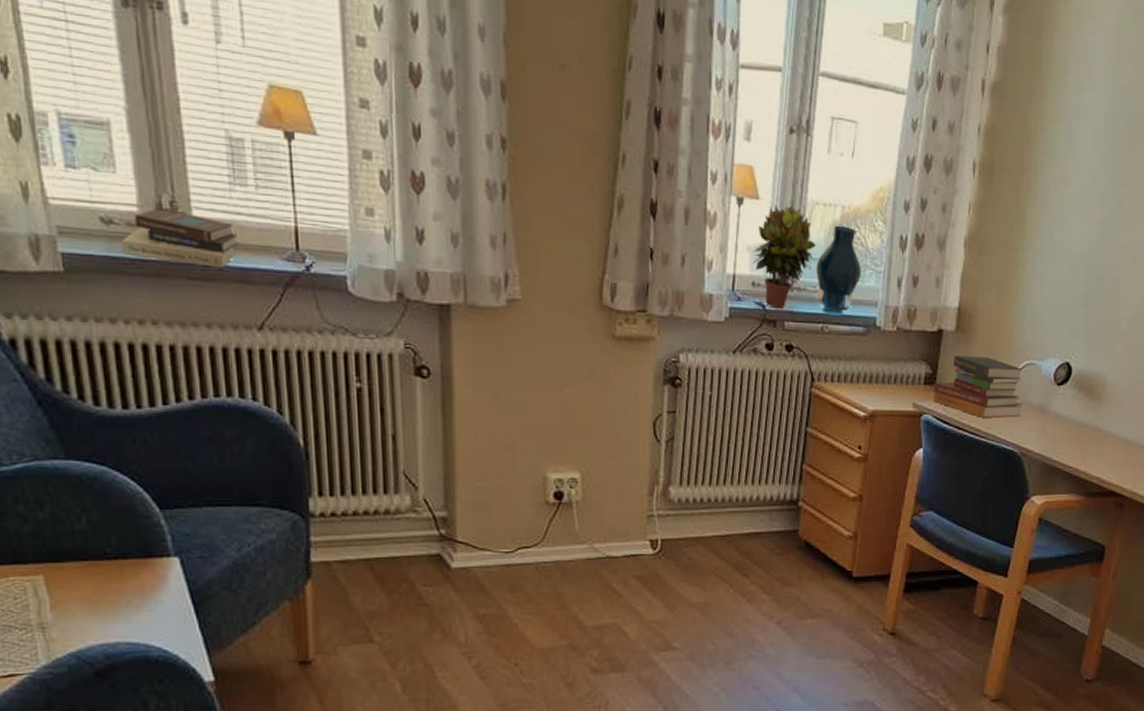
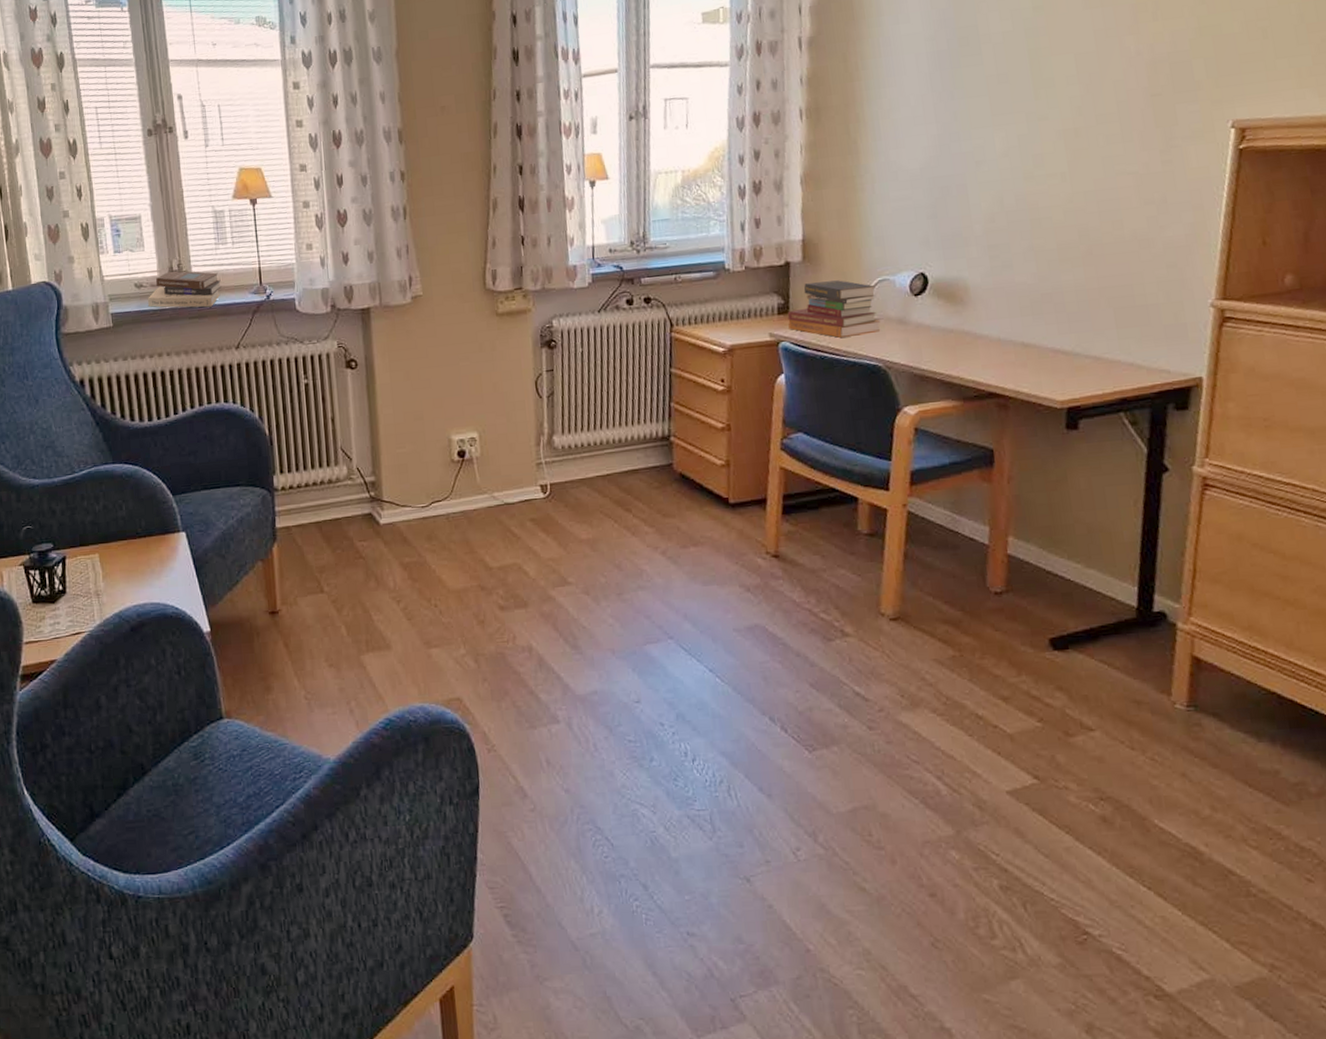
potted plant: present [751,204,816,308] -> none [606,179,662,268]
vase: present [816,225,861,316] -> none [664,187,706,266]

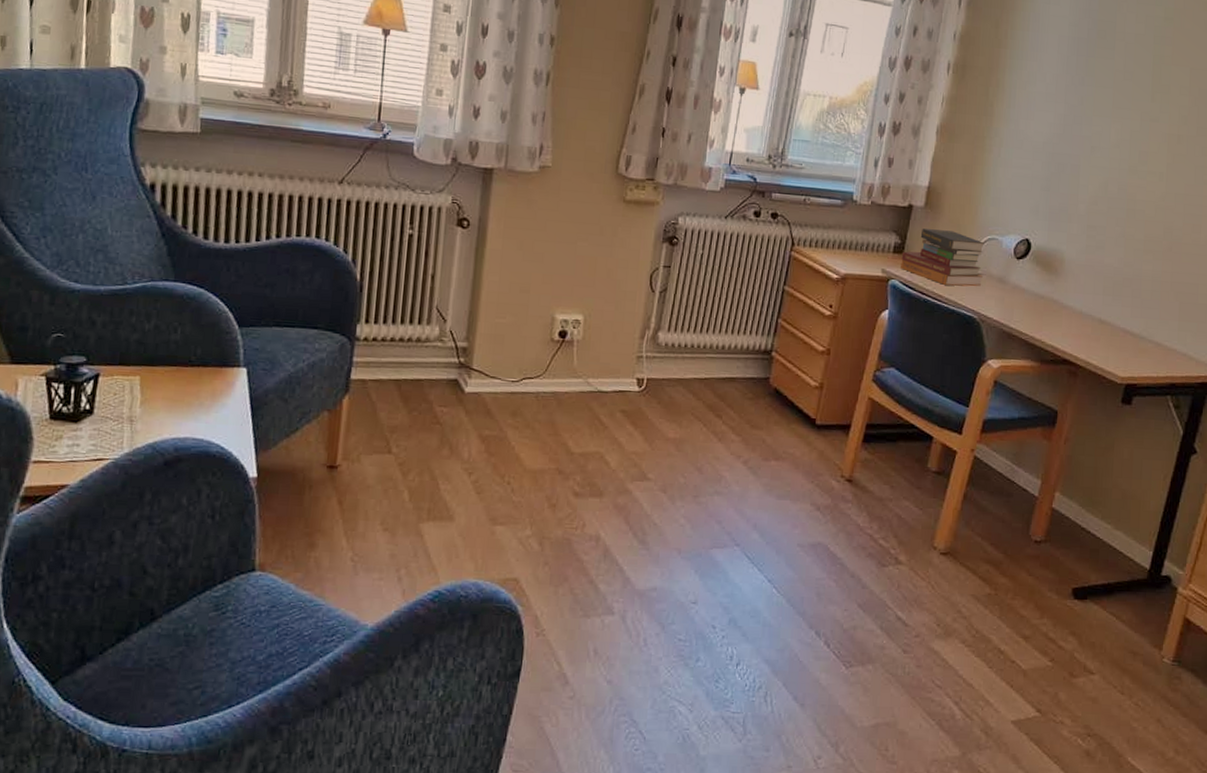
books: present [147,270,221,308] -> none [245,85,335,134]

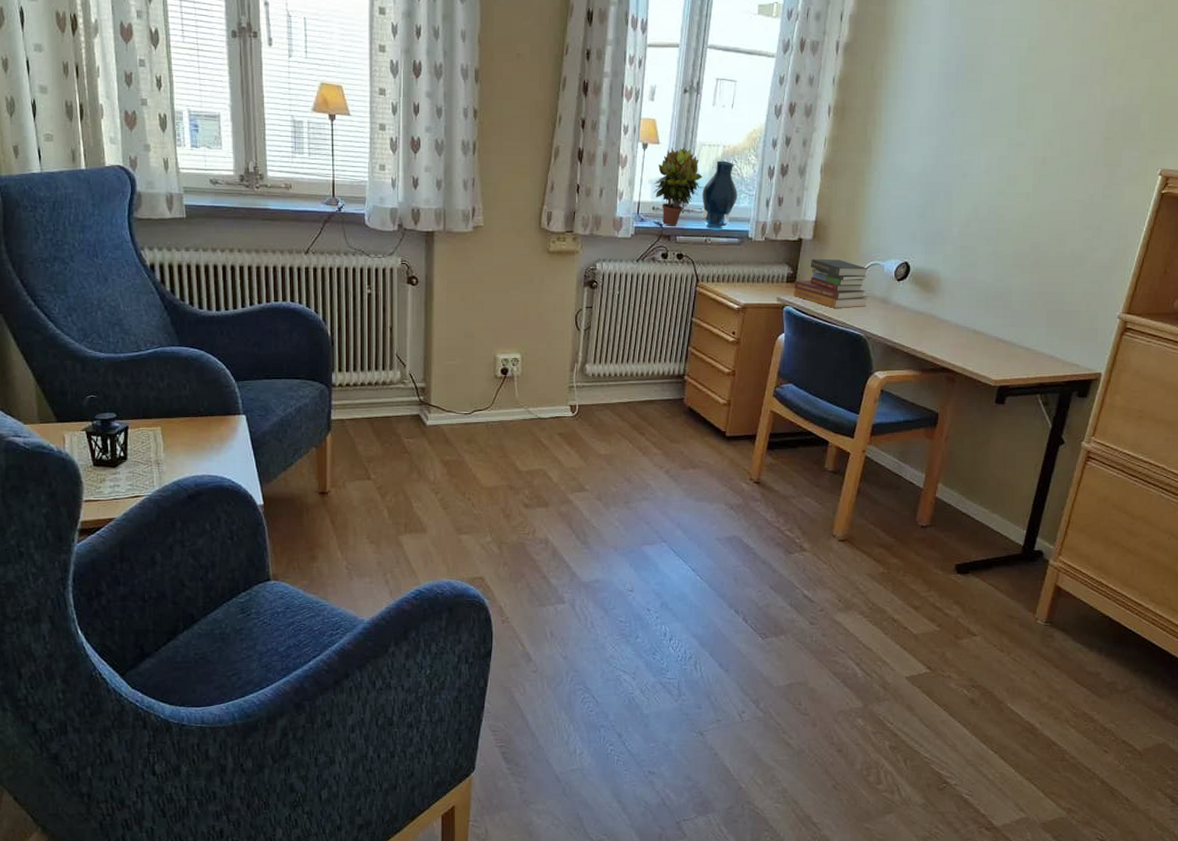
potted plant: none [748,94,805,182] -> present [653,147,702,226]
vase: none [801,112,843,190] -> present [702,160,737,230]

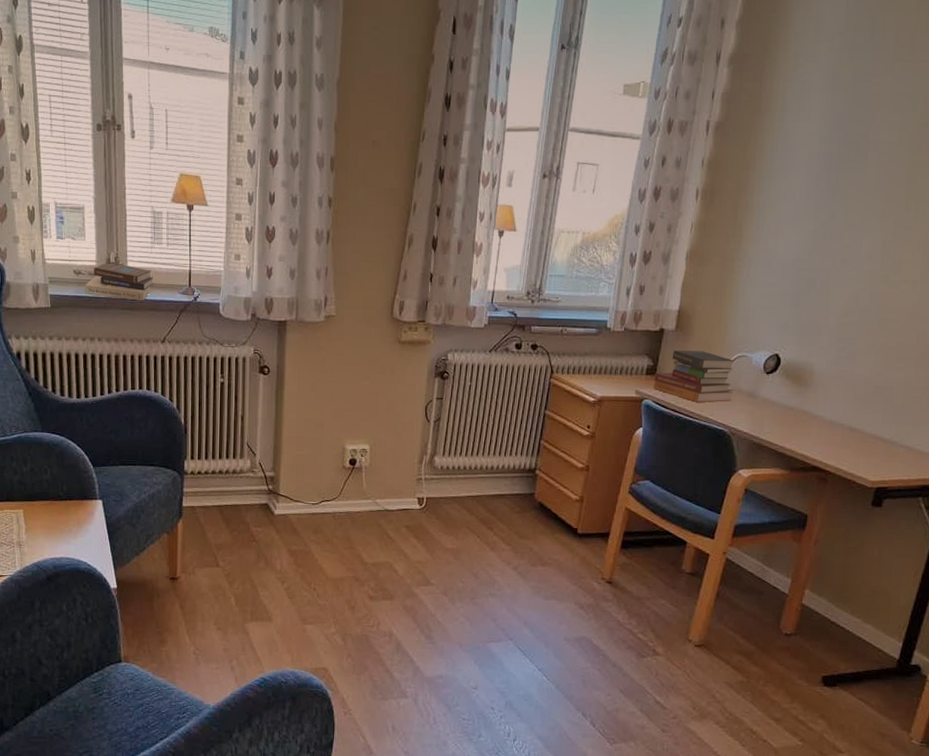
books: none [222,171,295,211] -> present [84,262,153,301]
potted plant: present [653,147,702,226] -> none [508,234,560,316]
vase: present [702,160,737,230] -> none [558,248,596,320]

